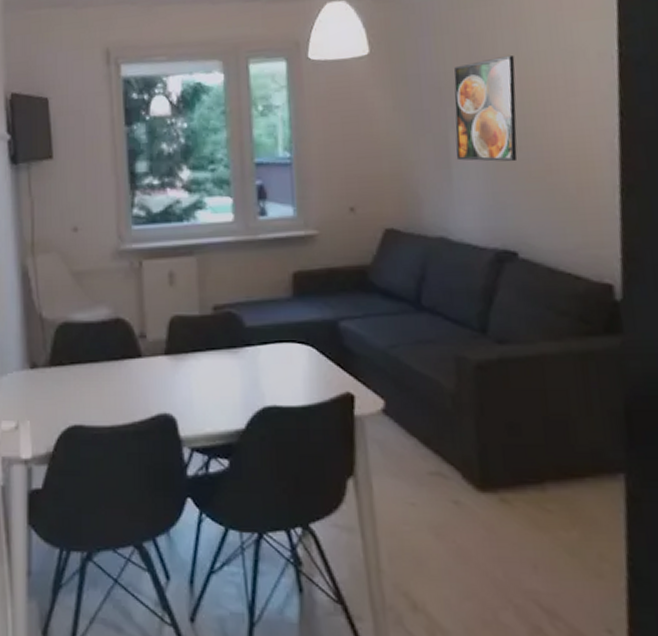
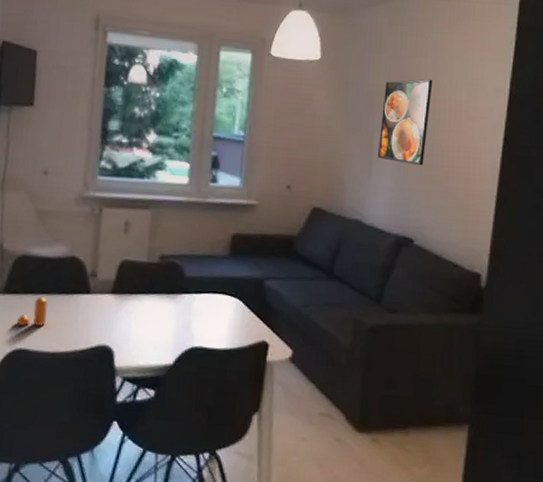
pepper shaker: none [67,367,99,400] -> present [16,297,48,326]

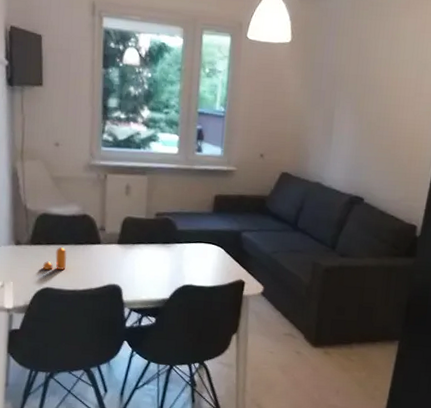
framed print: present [377,79,433,166] -> none [337,59,388,137]

